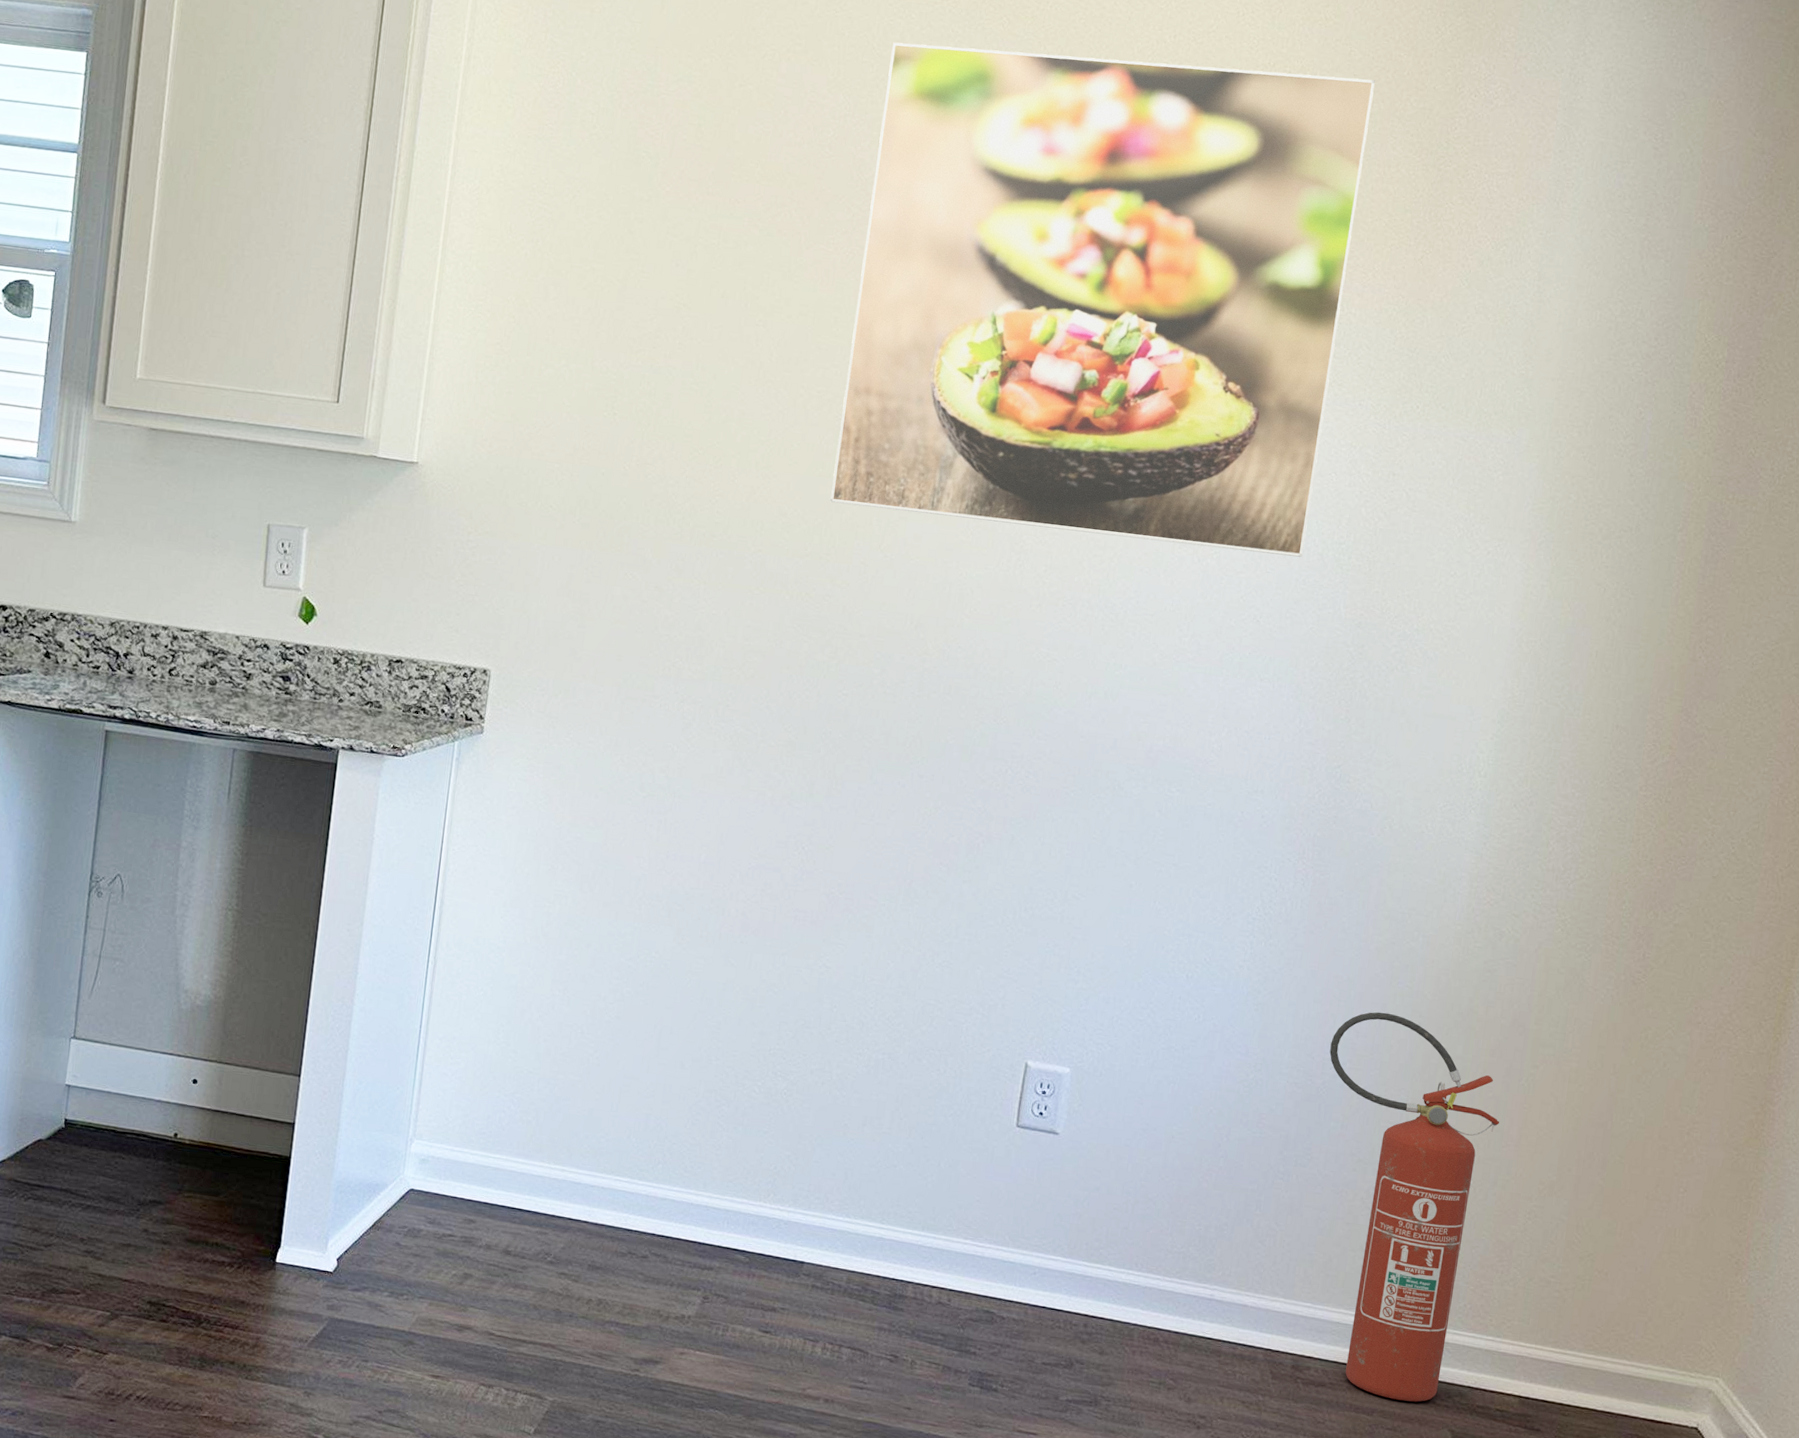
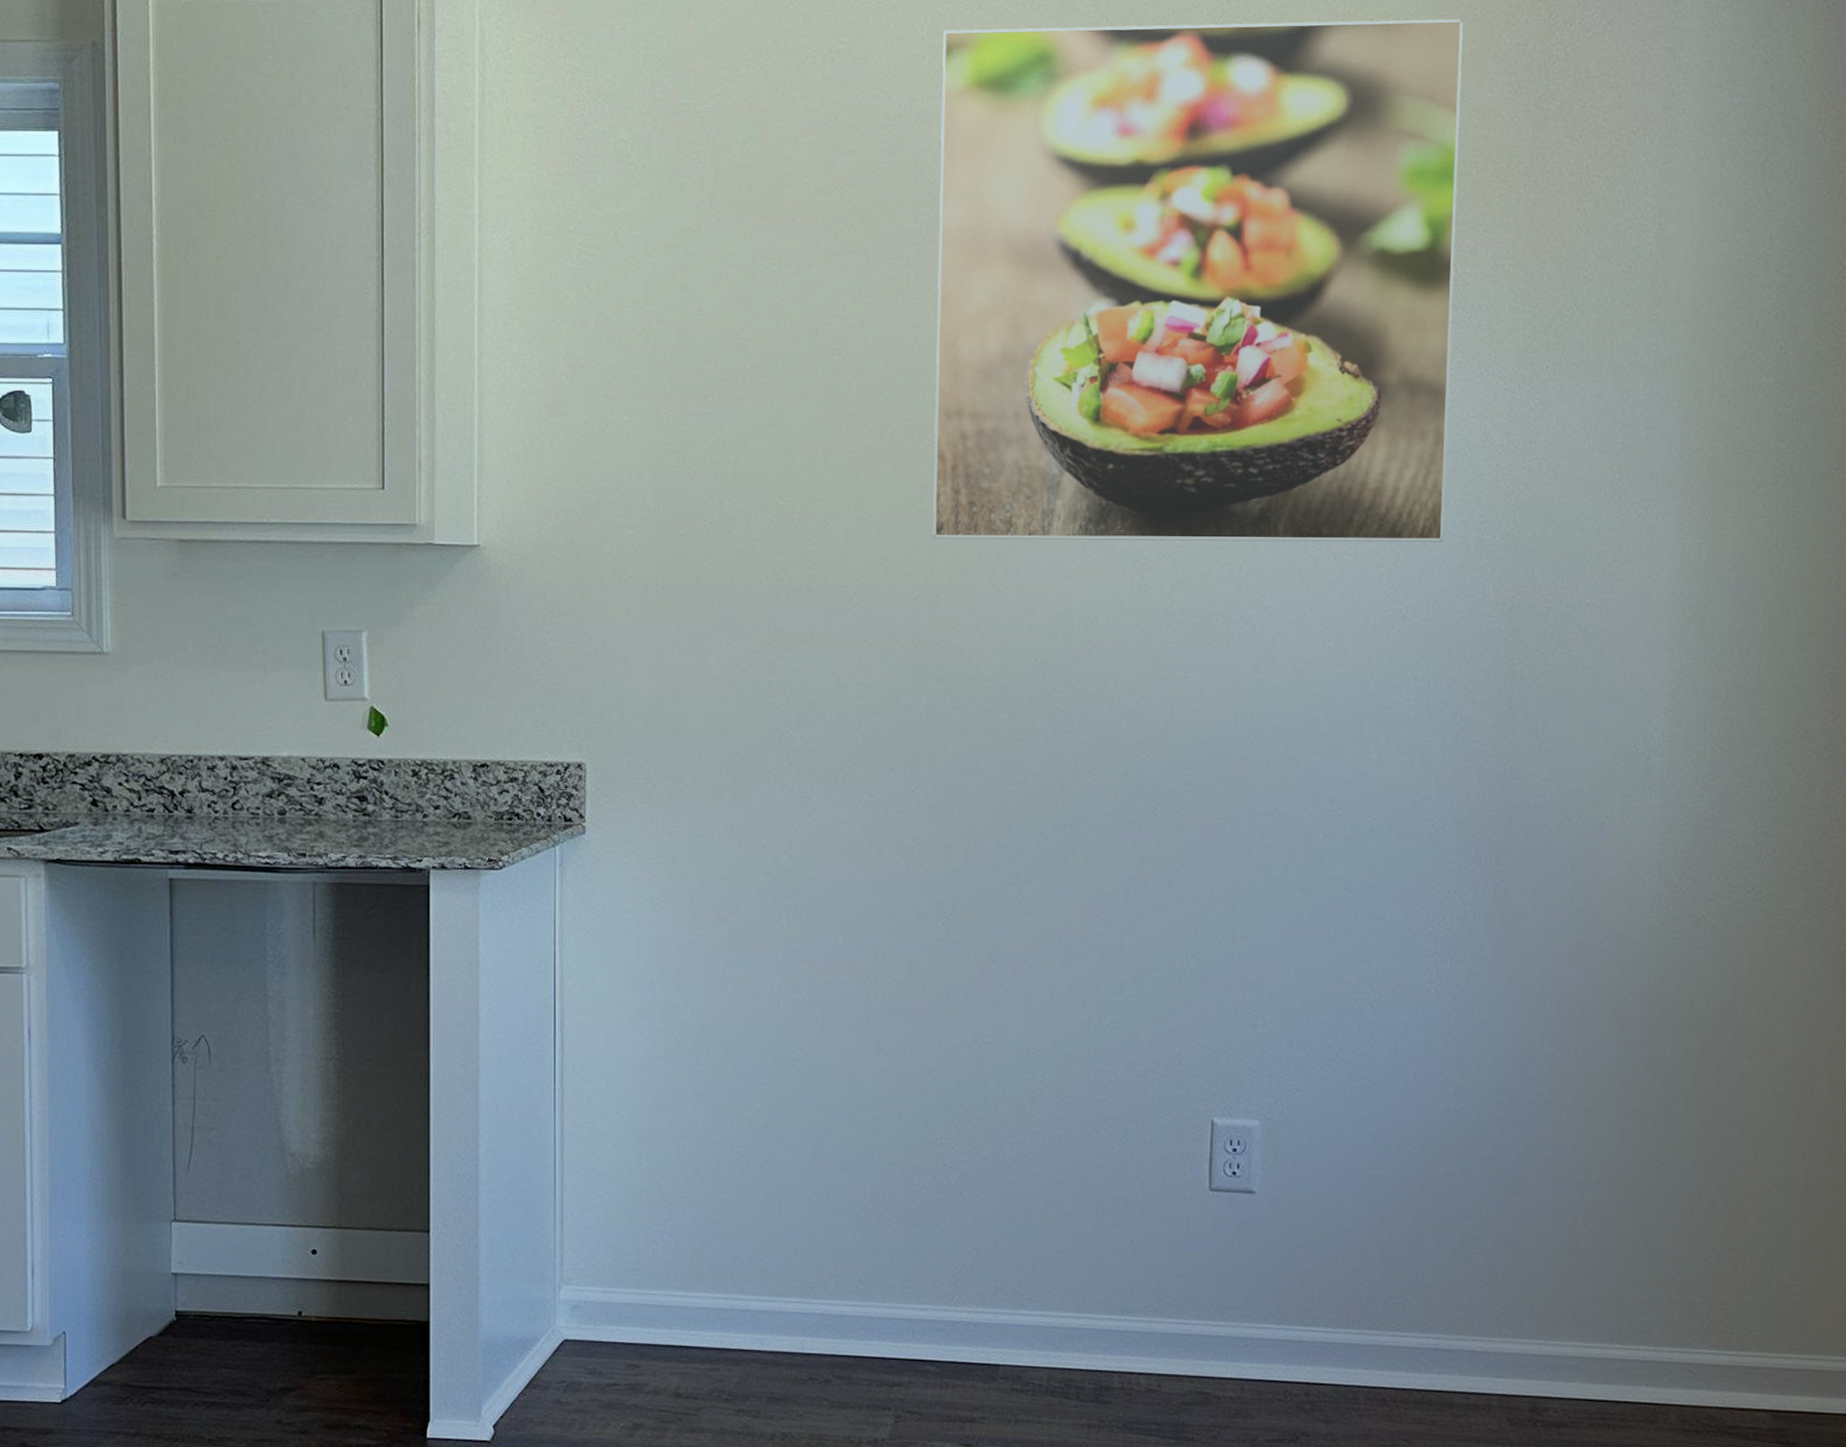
fire extinguisher: present [1329,1012,1500,1402] -> none [1532,1020,1718,1431]

